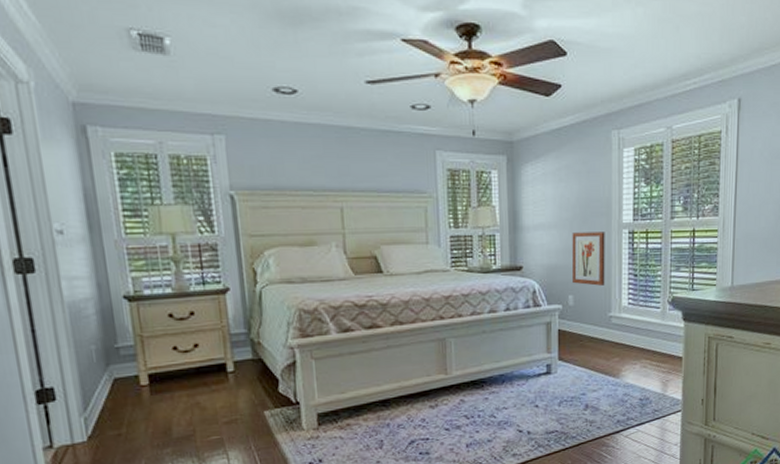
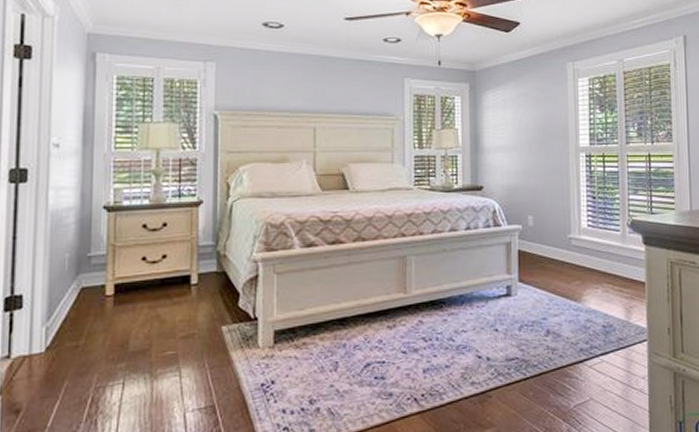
wall art: present [572,232,605,286] -> none [531,155,564,207]

